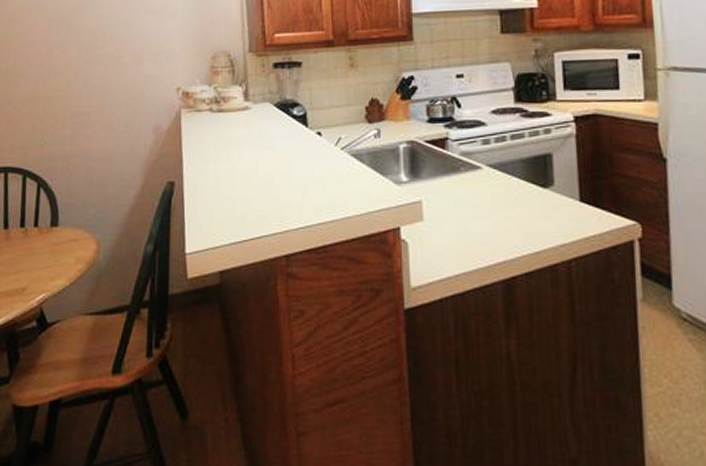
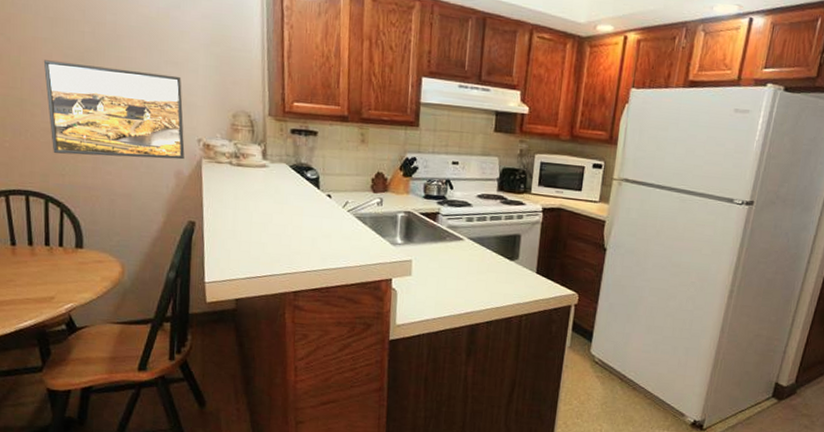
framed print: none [29,24,163,124] -> present [43,60,185,160]

